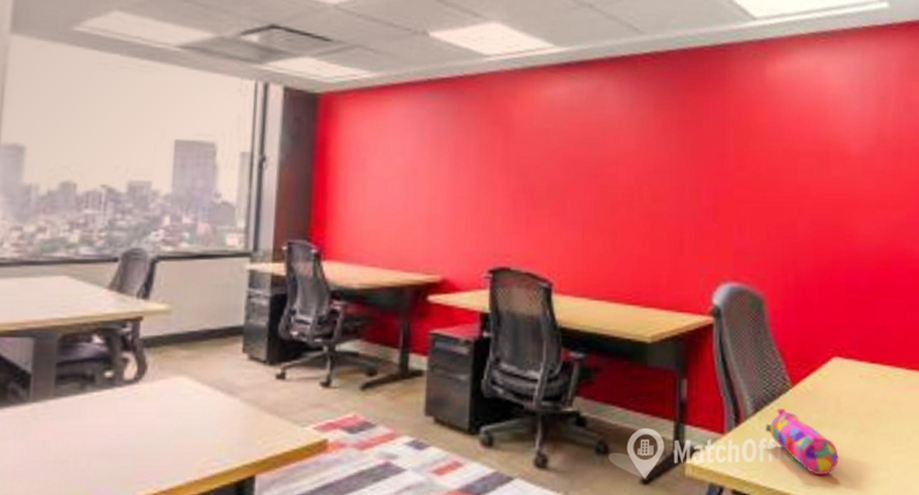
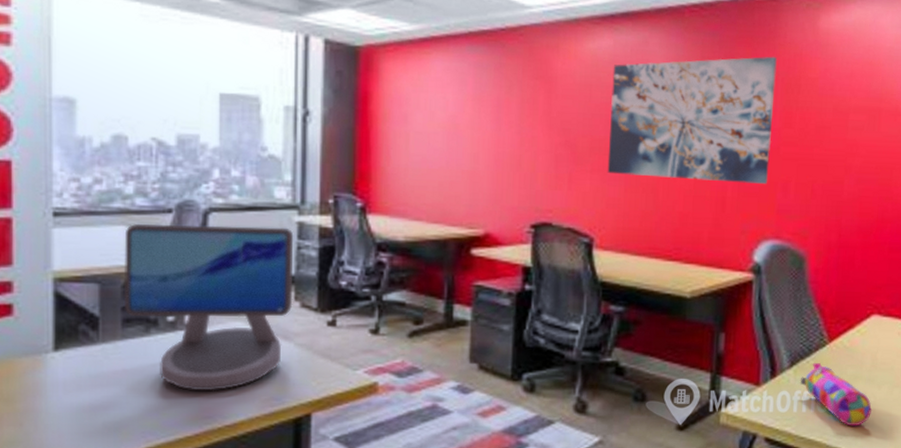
computer monitor: none [58,273,245,454] -> present [123,223,294,391]
wall art: none [565,102,728,227] -> present [607,56,778,185]

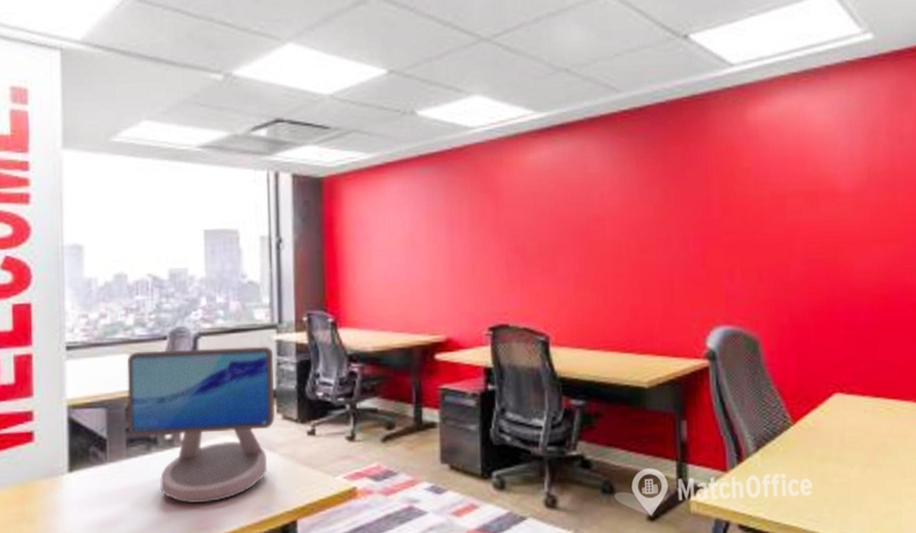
wall art: present [607,56,778,185] -> none [554,151,713,274]
pencil case: present [799,362,873,426] -> none [767,444,847,509]

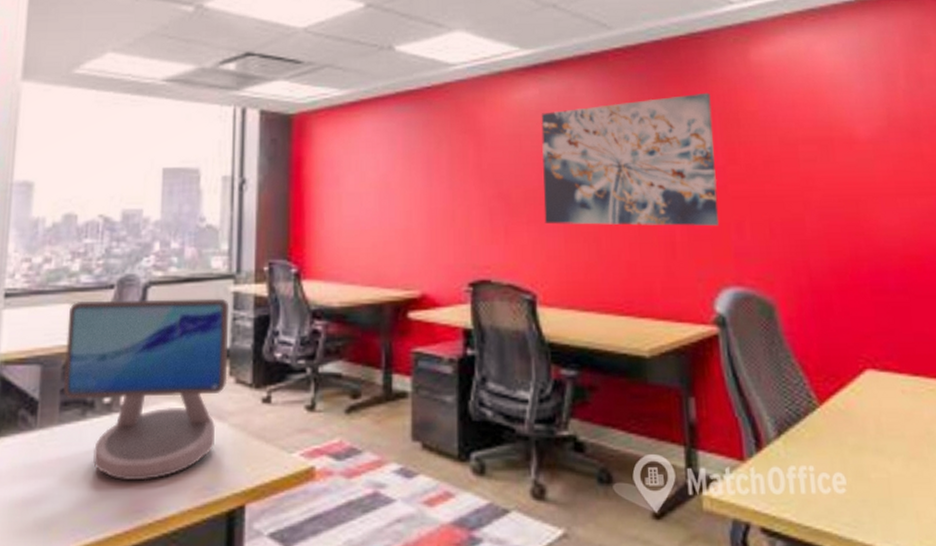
wall art: none [554,151,713,274] -> present [541,92,720,227]

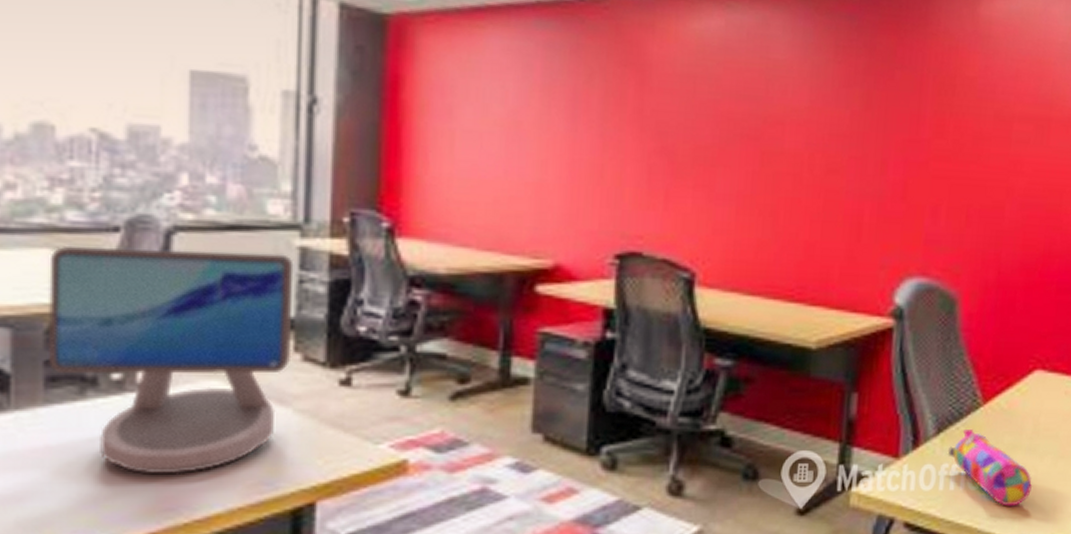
wall art: present [541,92,720,227] -> none [714,48,929,209]
pencil case: none [792,430,888,511] -> present [947,428,1033,507]

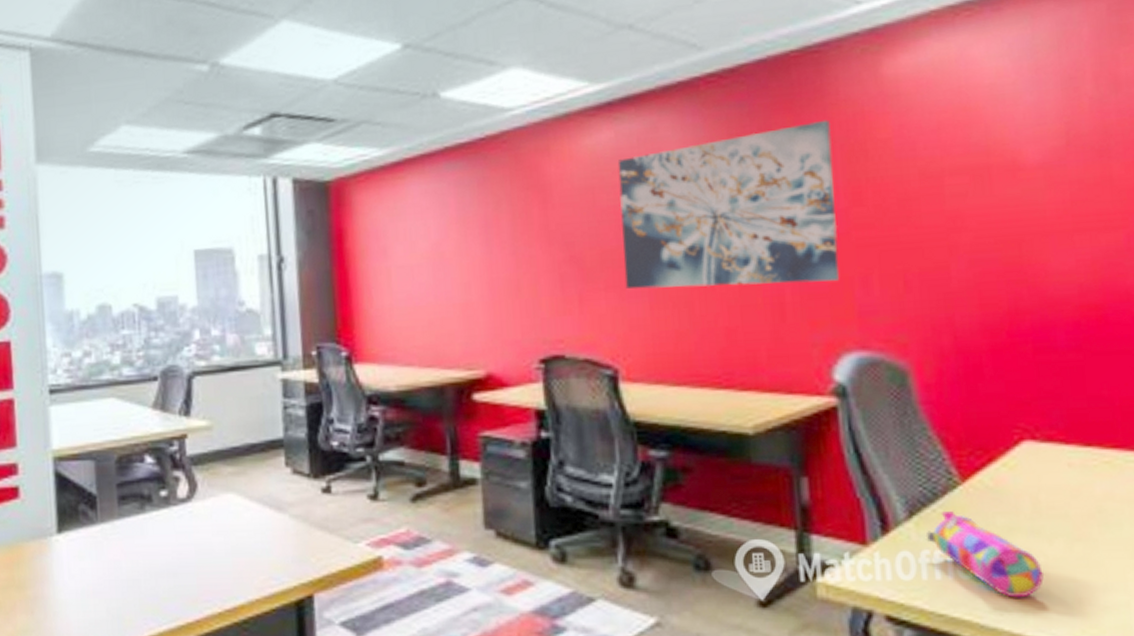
computer monitor: present [47,245,294,475] -> none [115,386,284,572]
wall art: none [714,48,929,209] -> present [617,119,840,290]

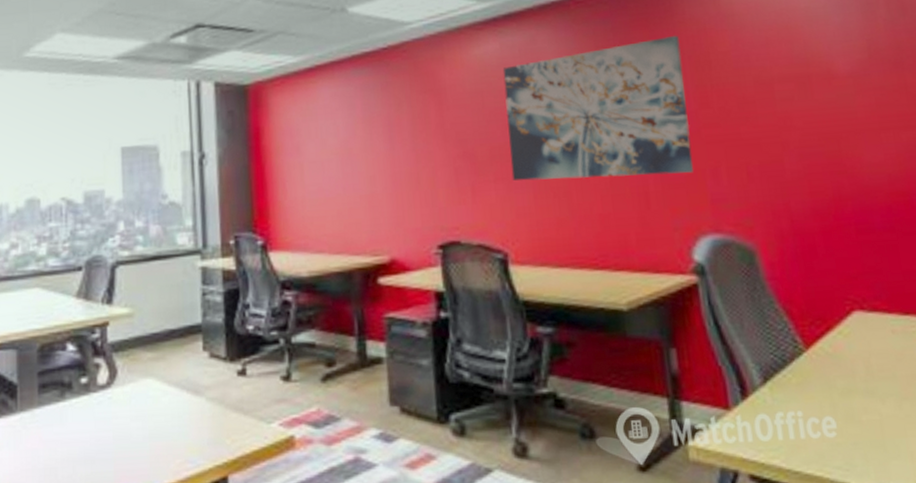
pencil case: present [925,510,1045,598] -> none [779,375,881,454]

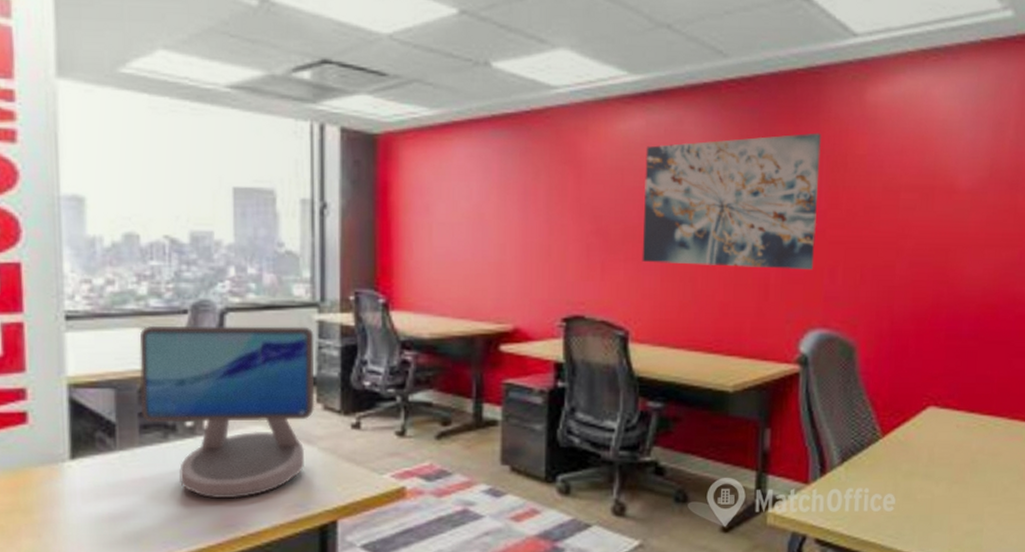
computer monitor: none [39,274,202,458] -> present [139,325,315,499]

